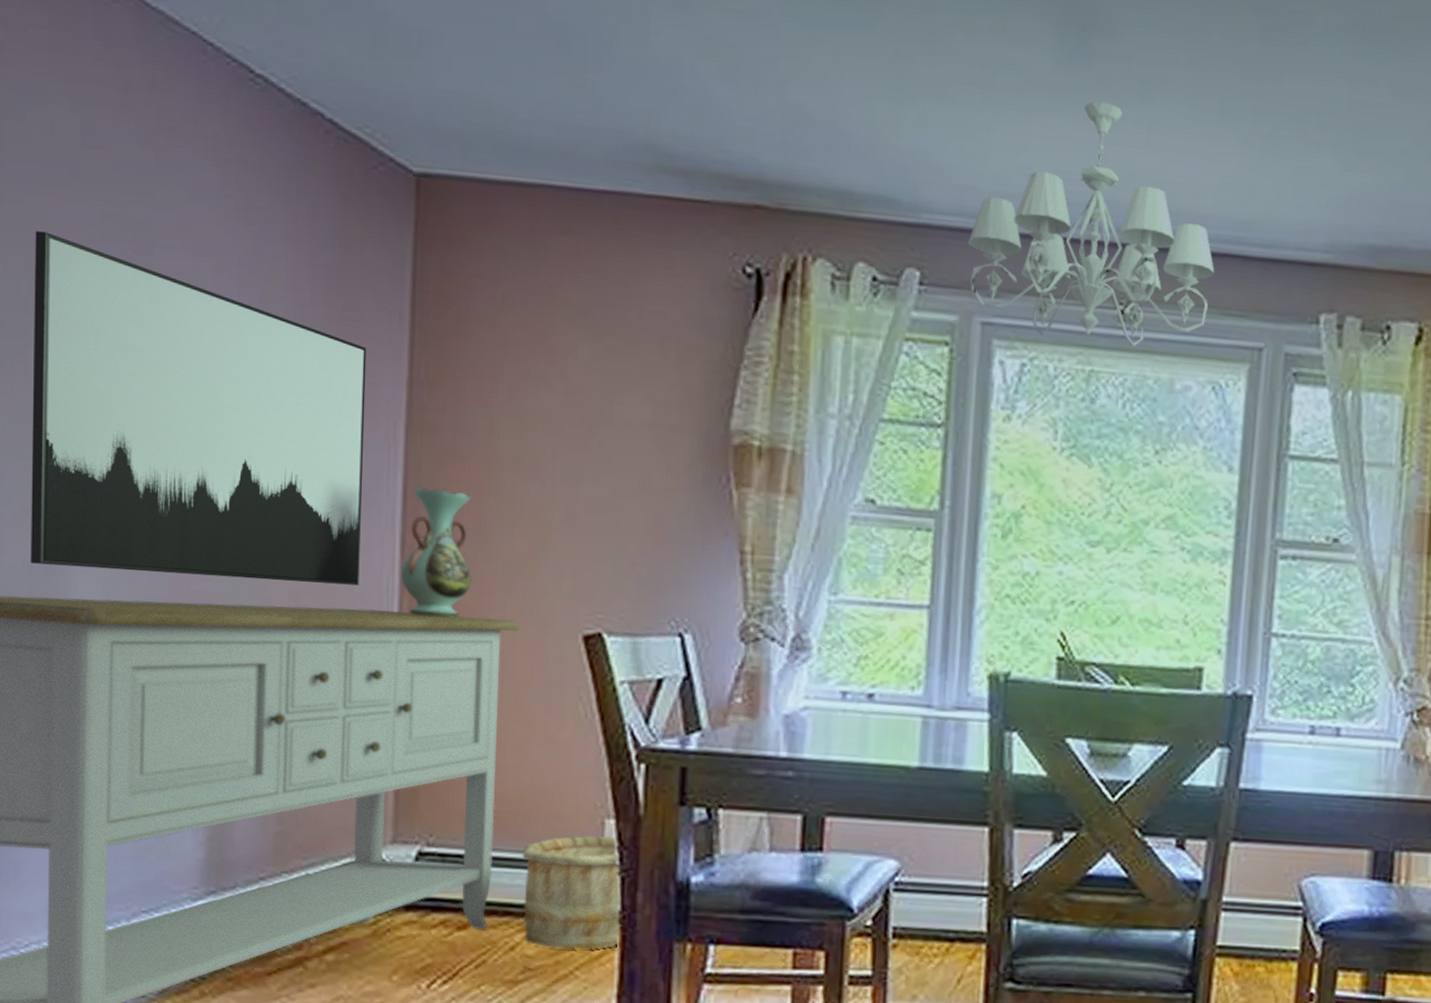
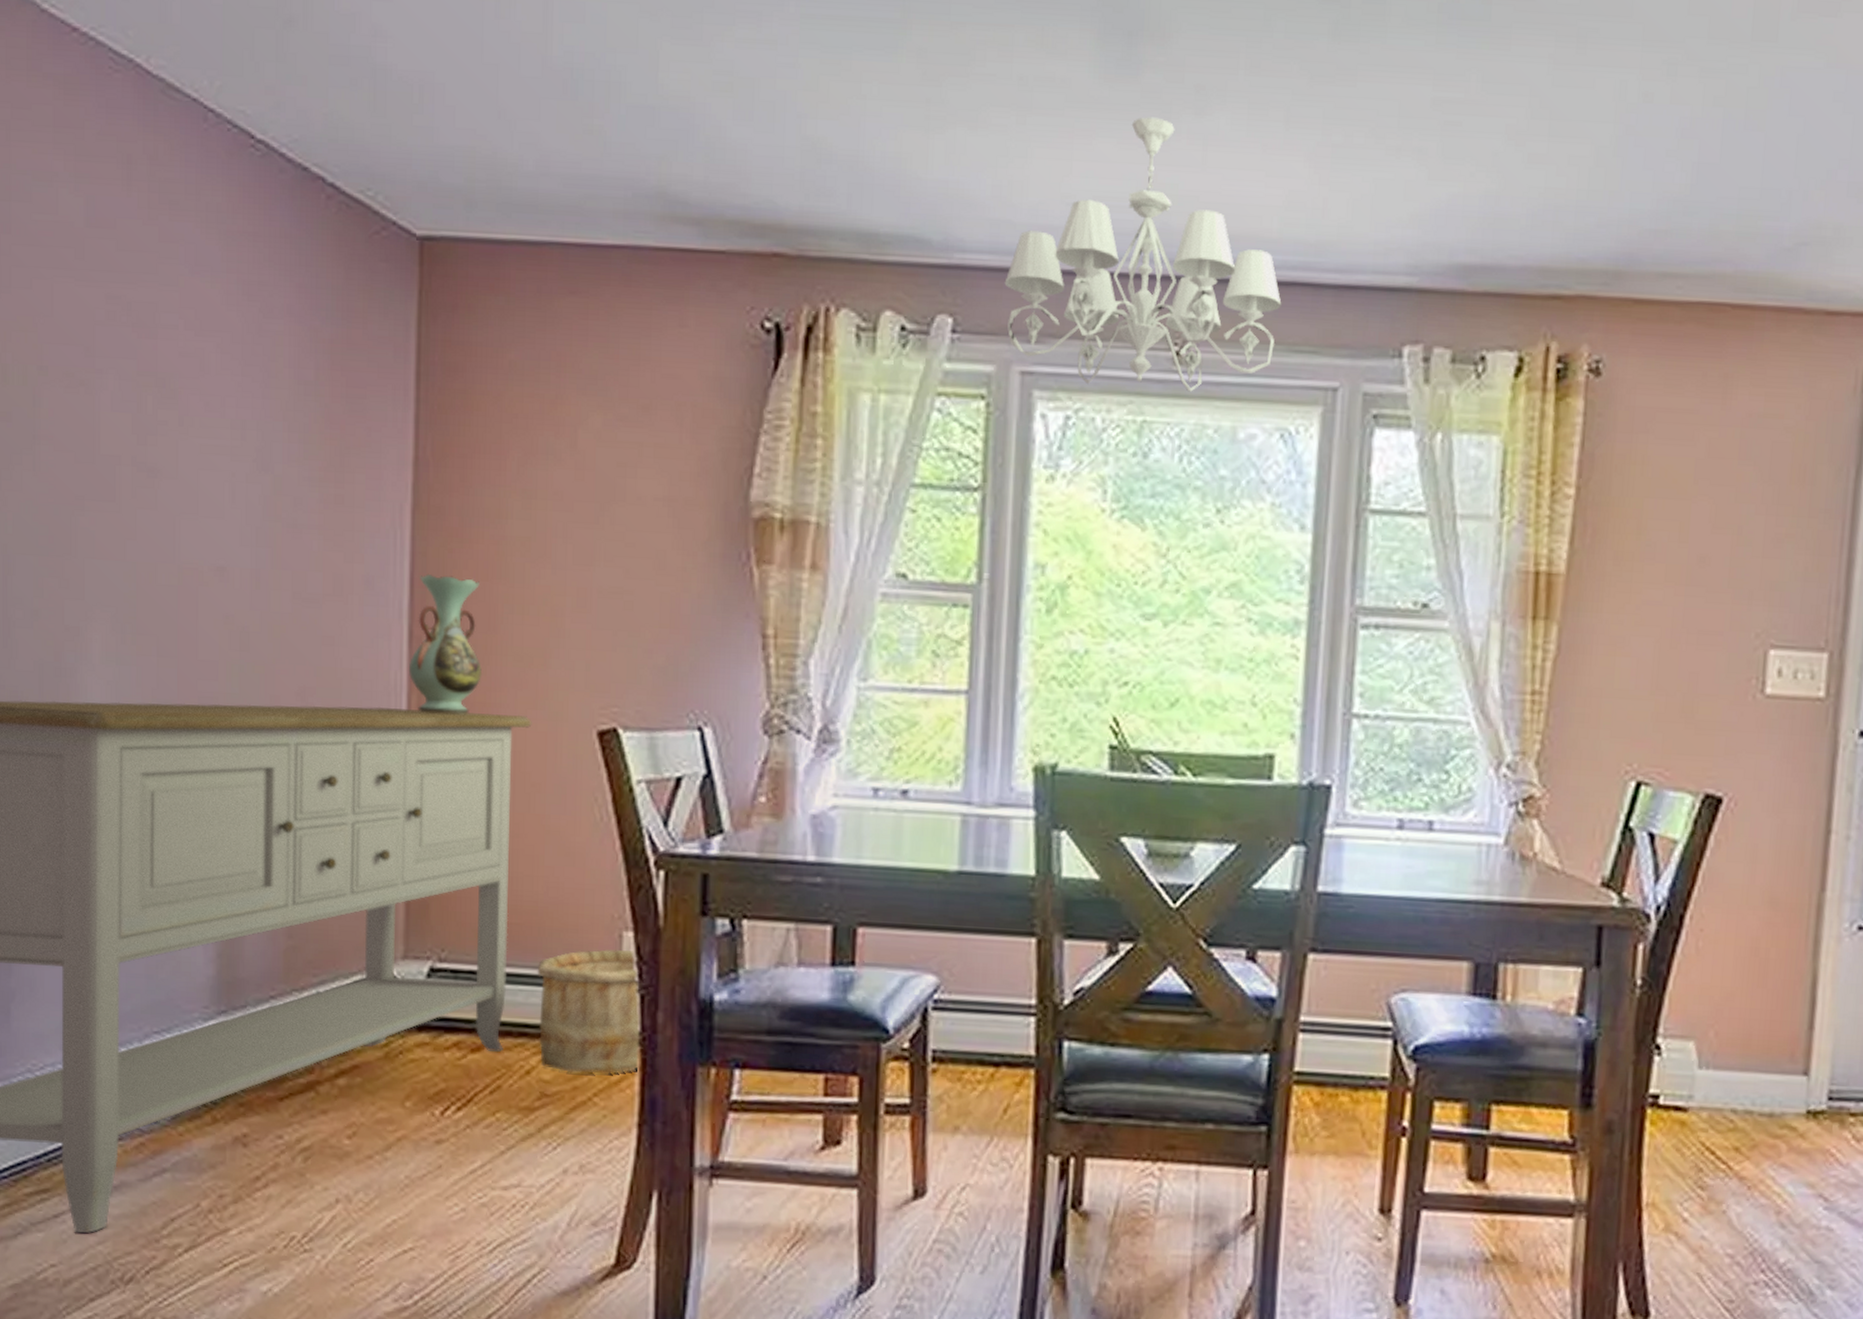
wall art: present [31,231,367,586] -> none [41,317,371,682]

